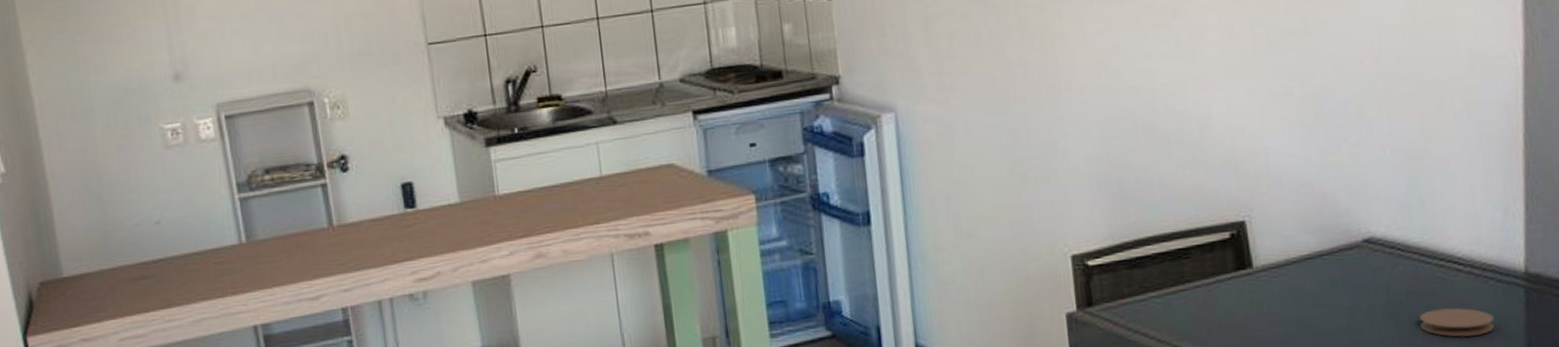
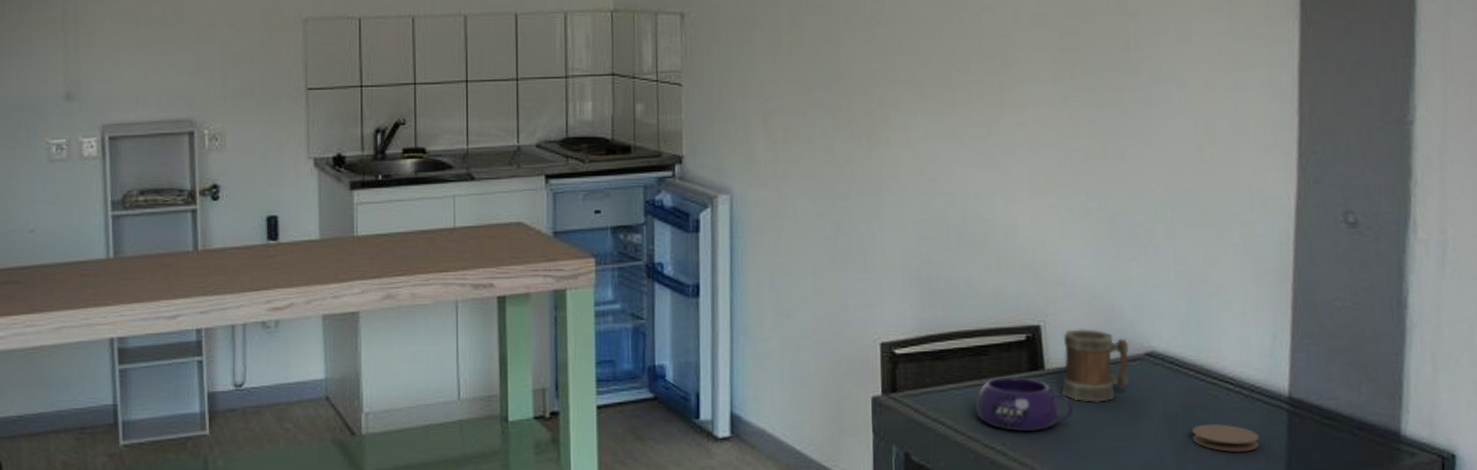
bowl: none [1180,278,1288,336] -> present [975,377,1074,432]
mug: none [1271,219,1347,298] -> present [1060,329,1130,402]

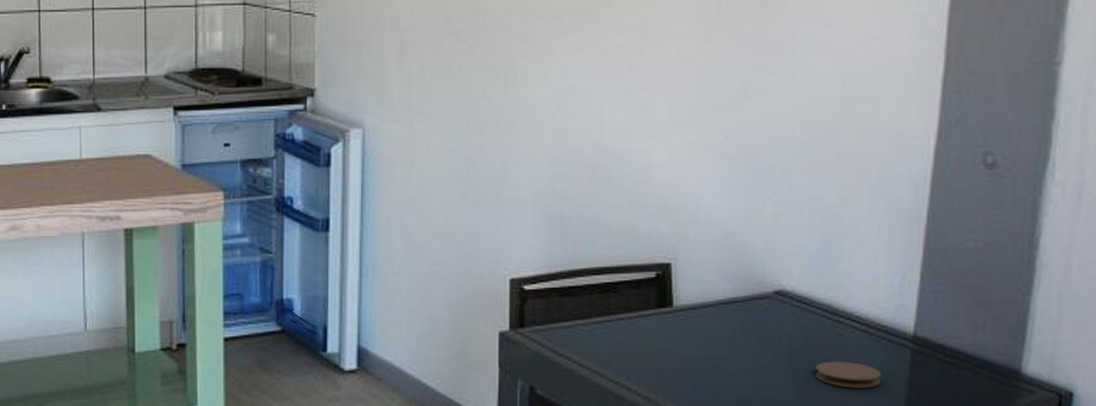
bowl: present [975,377,1074,432] -> none [602,313,699,367]
mug: present [1060,329,1130,402] -> none [688,267,759,339]

